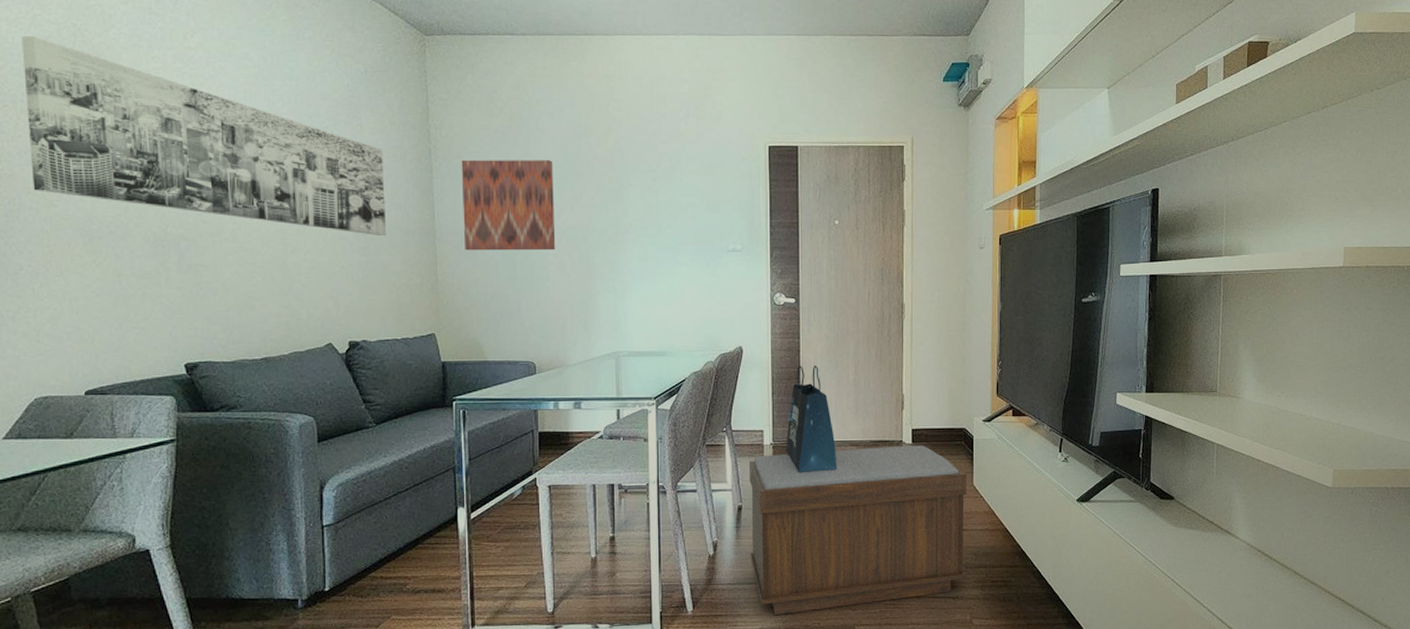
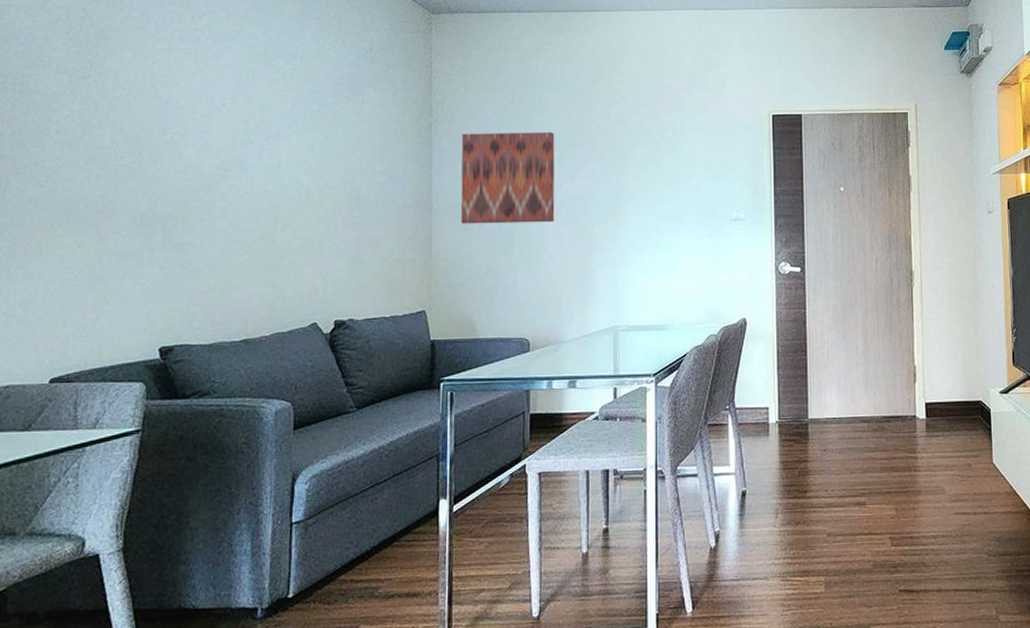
wall art: present [22,35,387,235] -> none [22,20,383,210]
bench: present [749,445,967,615] -> none [754,420,990,614]
tote bag: present [785,365,837,472] -> none [792,336,848,453]

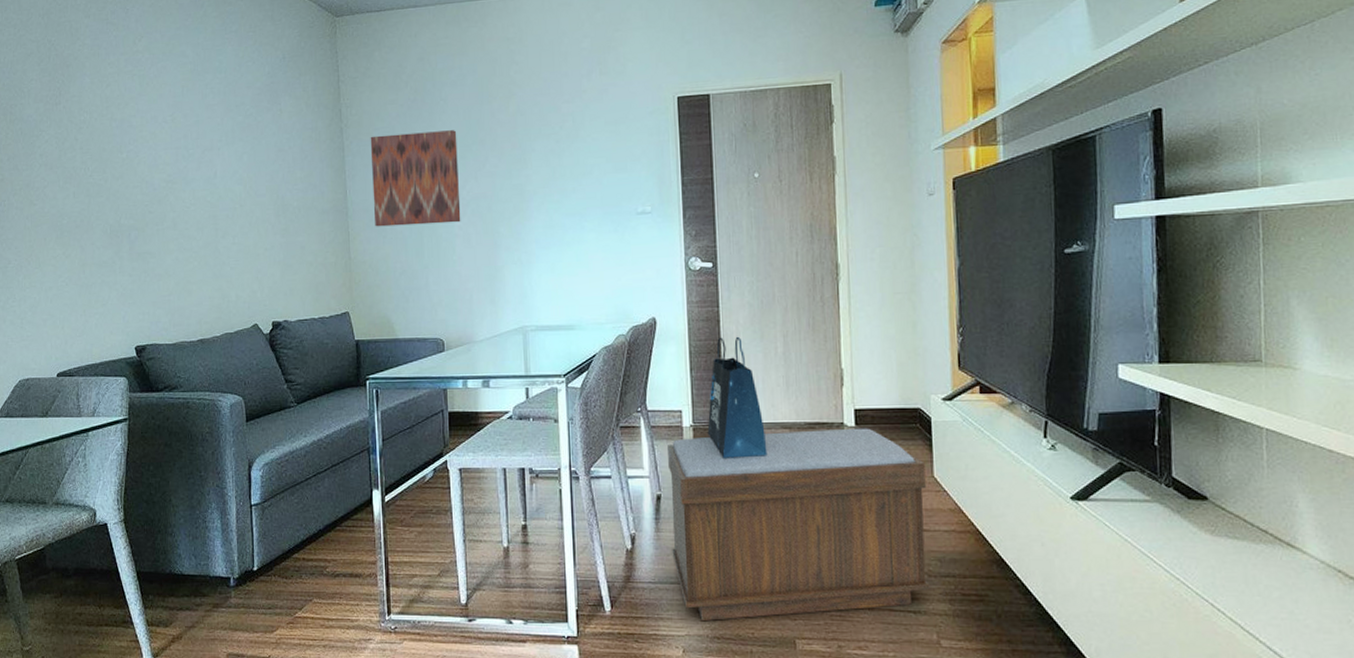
bench: none [754,420,990,614] -> present [668,428,930,621]
tote bag: none [792,336,848,453] -> present [707,336,768,458]

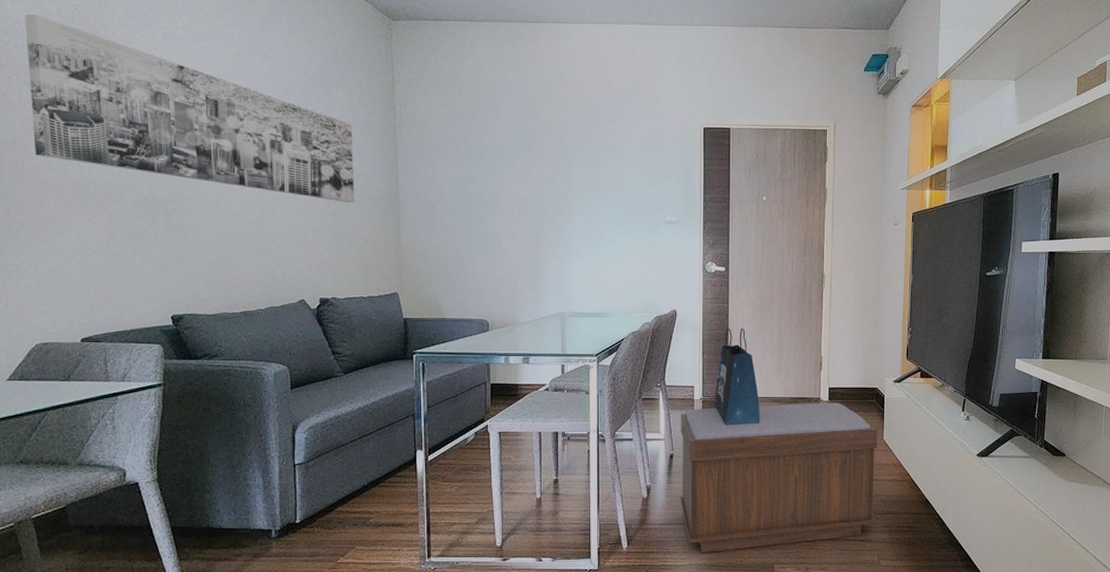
wall art: none [11,54,304,217] -> present [25,13,355,202]
wall art: present [370,130,461,227] -> none [423,135,508,219]

